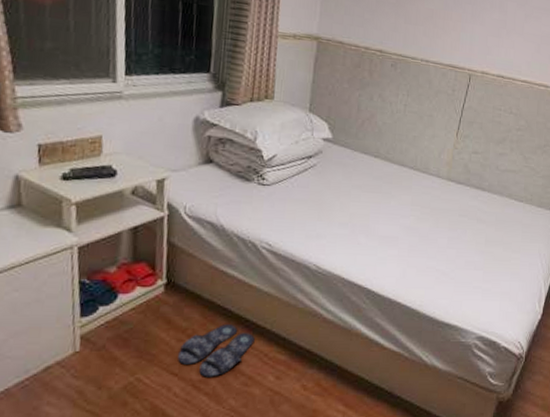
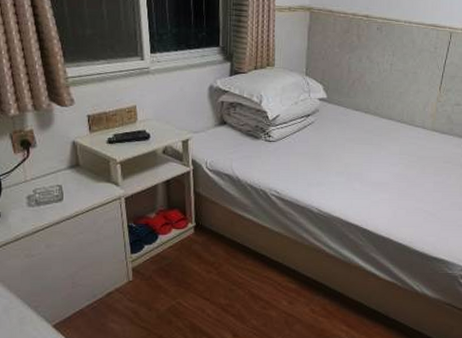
slippers: present [178,324,255,377] -> none [209,259,270,302]

